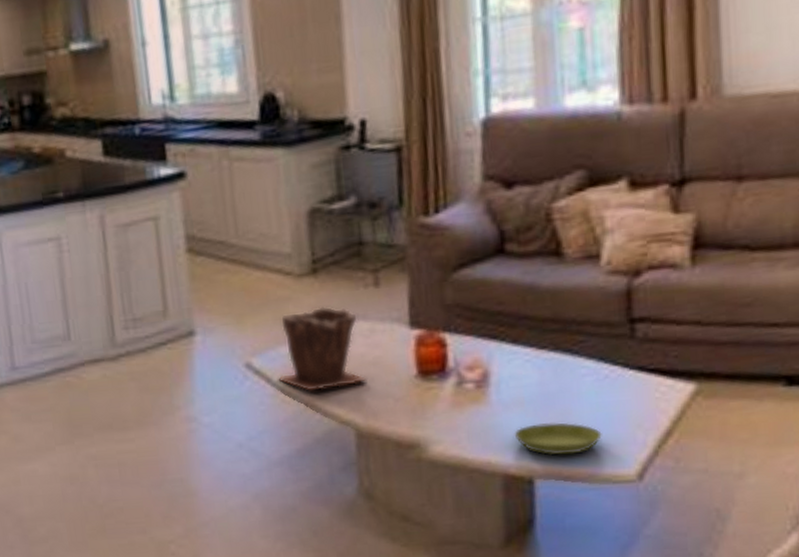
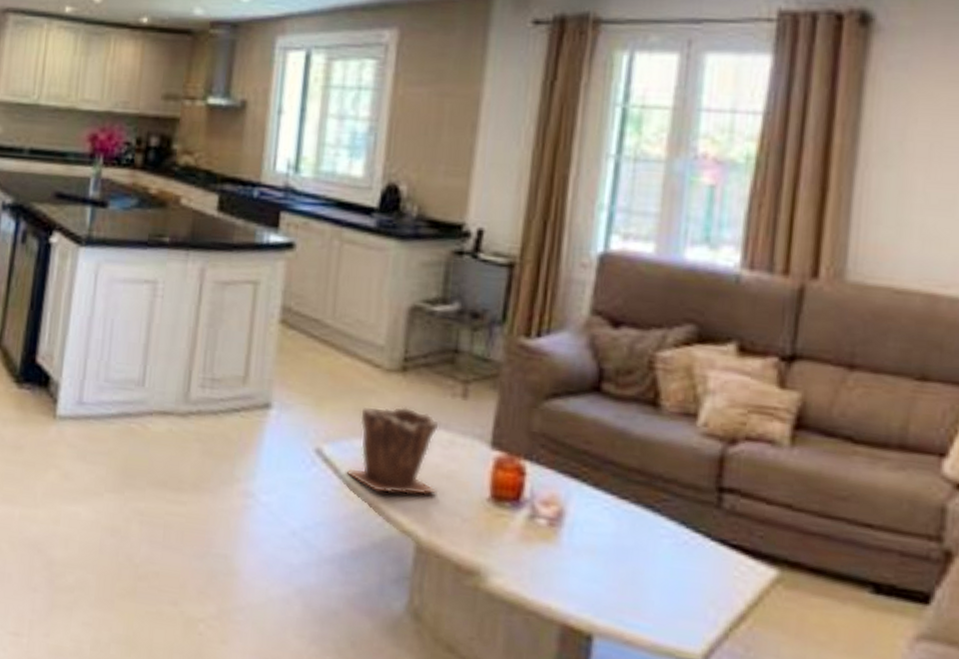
saucer: present [514,422,602,455] -> none [579,576,672,619]

